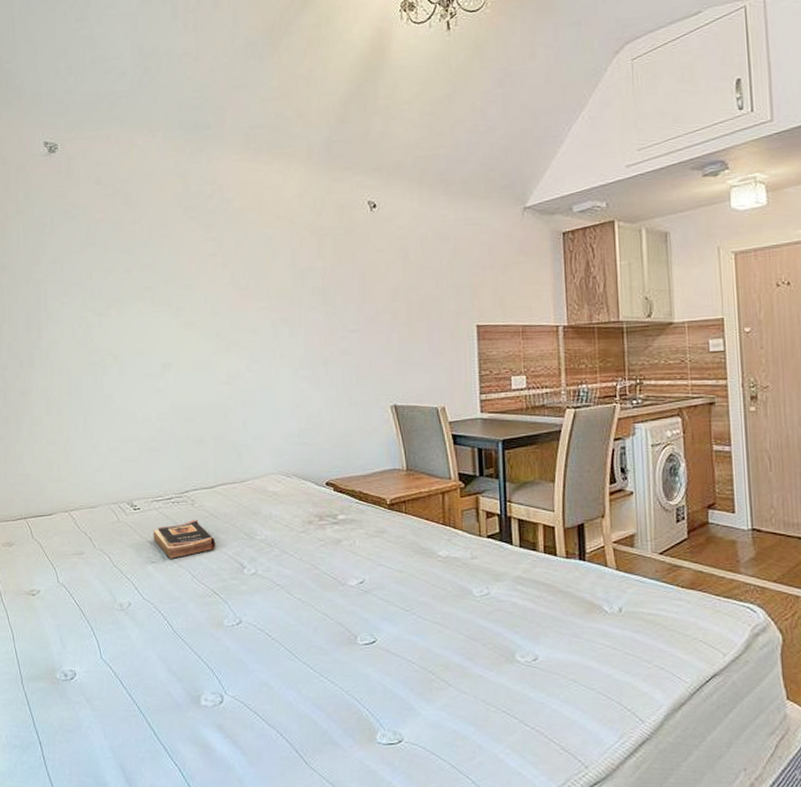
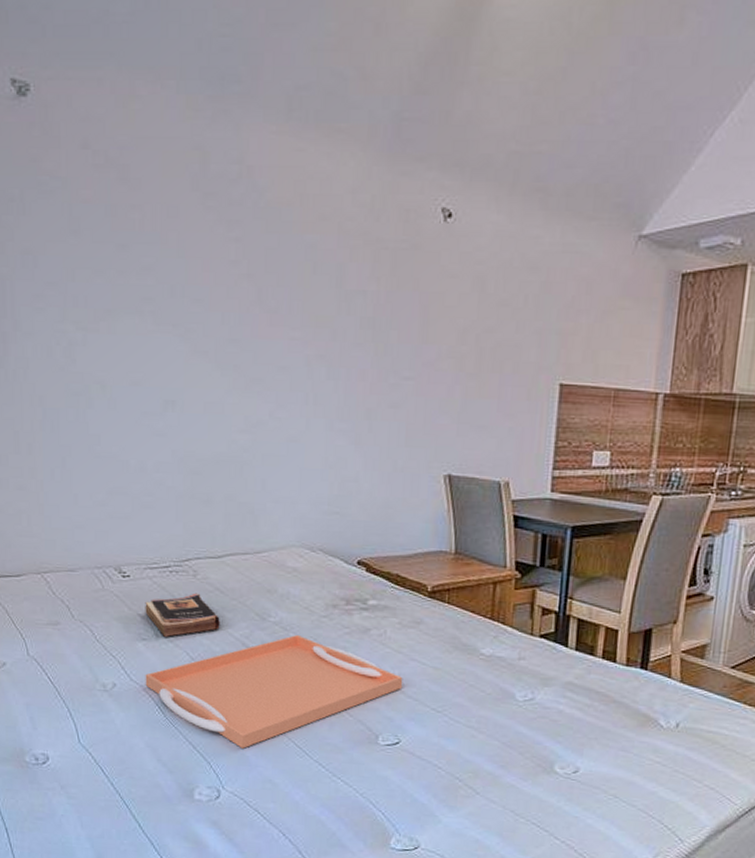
serving tray: none [155,549,374,655] -> present [145,634,403,749]

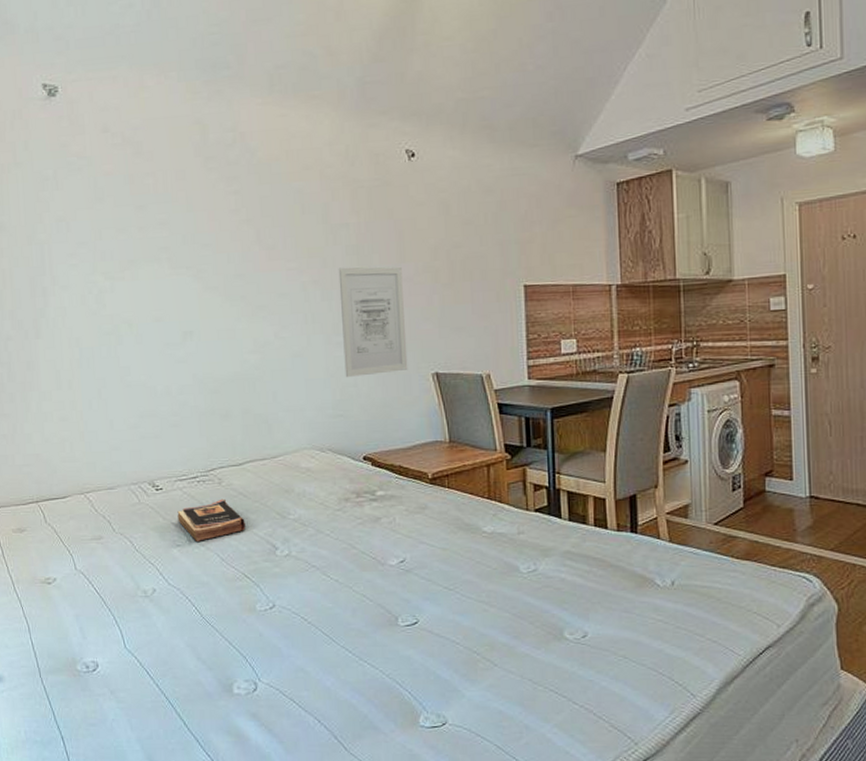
serving tray: present [145,634,403,749] -> none [181,528,416,640]
wall art: none [346,342,423,471] -> present [338,267,408,377]

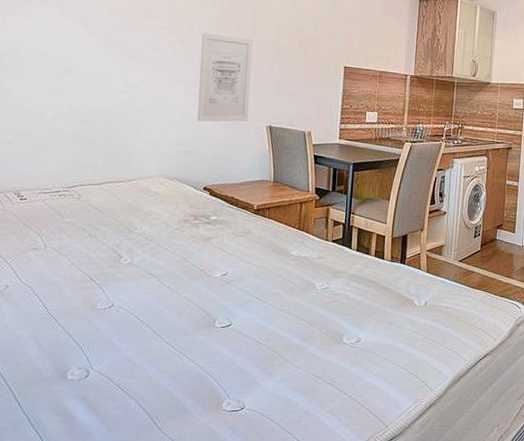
book: present [177,499,245,541] -> none [37,212,97,247]

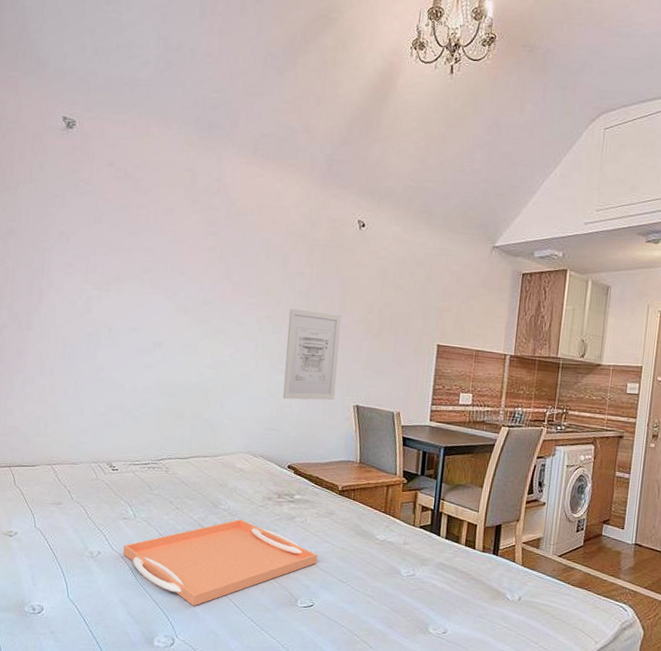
serving tray: none [32,243,235,335] -> present [123,519,318,606]

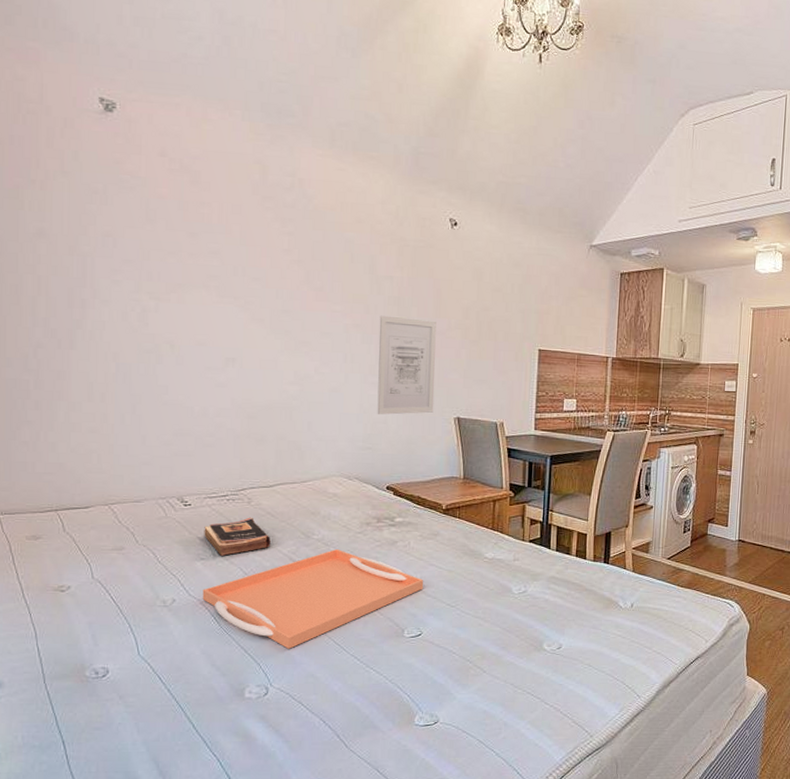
book: none [127,484,183,517] -> present [204,517,271,556]

